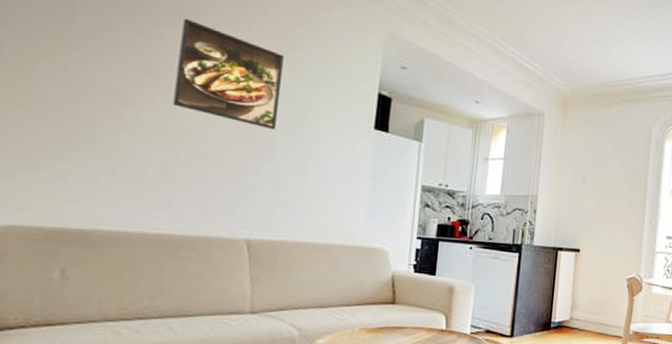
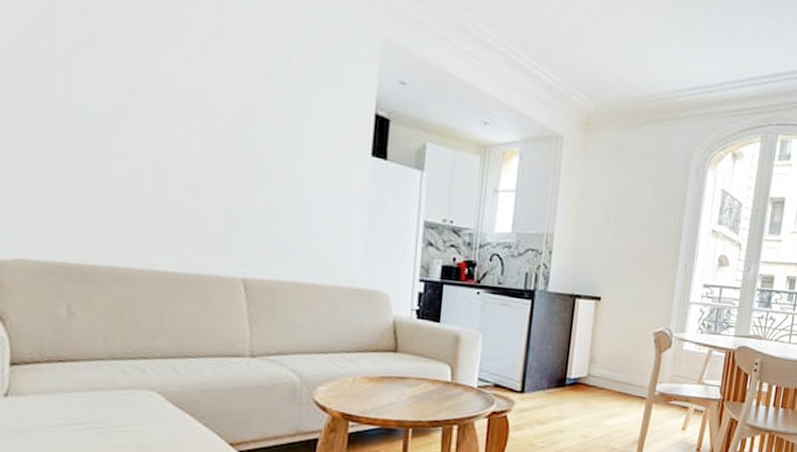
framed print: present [172,18,284,130] -> none [161,29,273,158]

